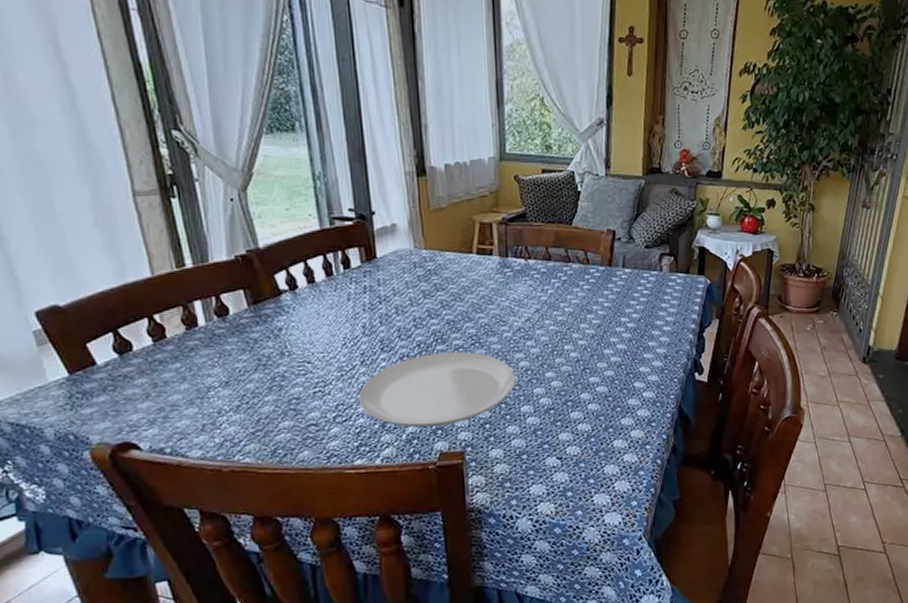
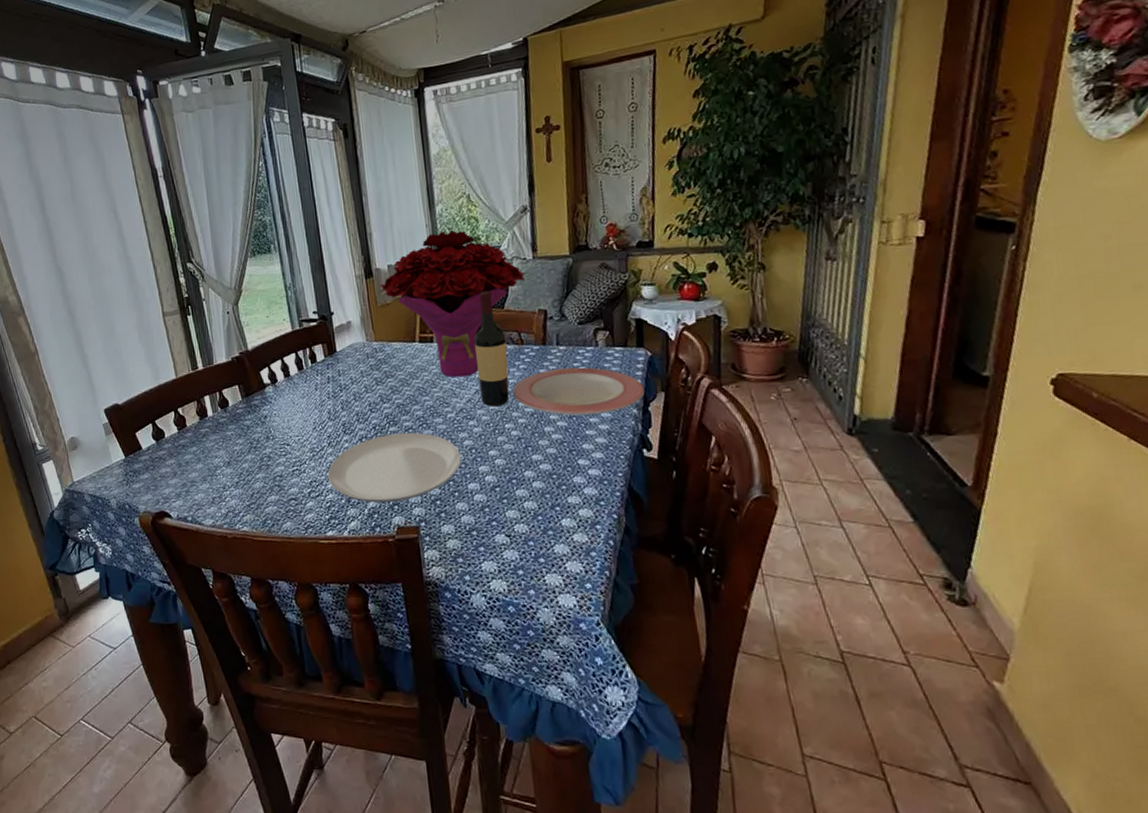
flower bouquet: none [433,133,597,295] -> present [379,229,526,377]
wine bottle: none [537,205,572,328] -> present [474,291,510,407]
plate: none [575,291,702,339] -> present [513,367,645,416]

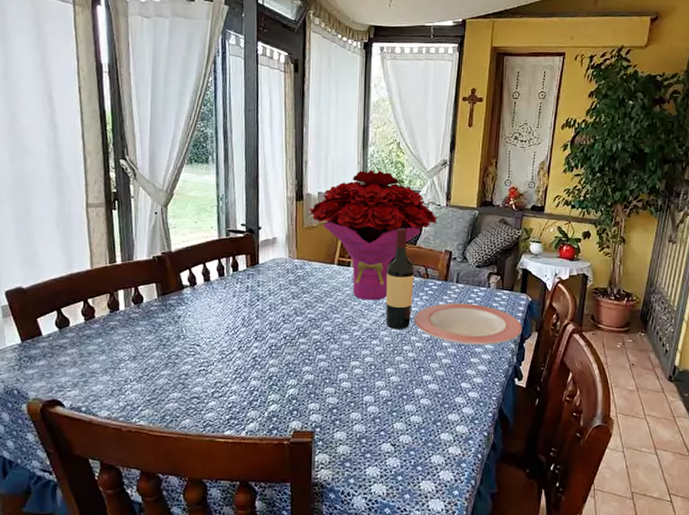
plate: present [327,432,461,504] -> none [233,345,361,408]

